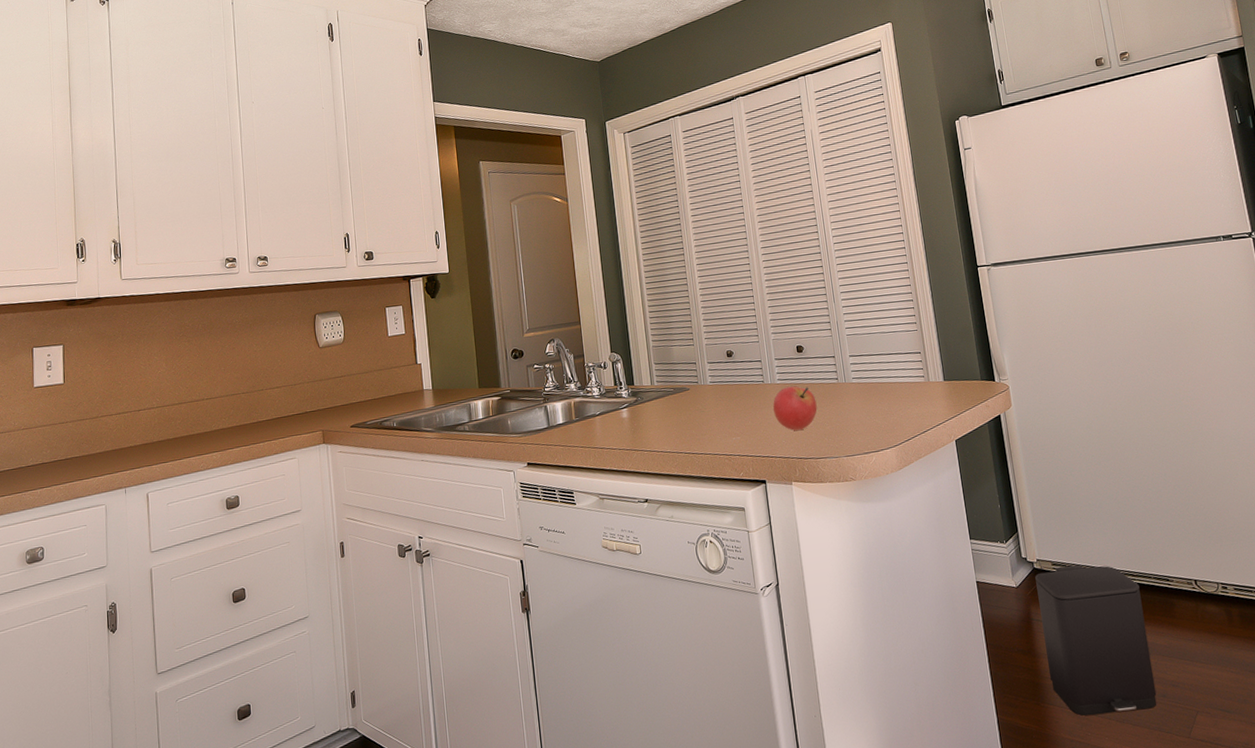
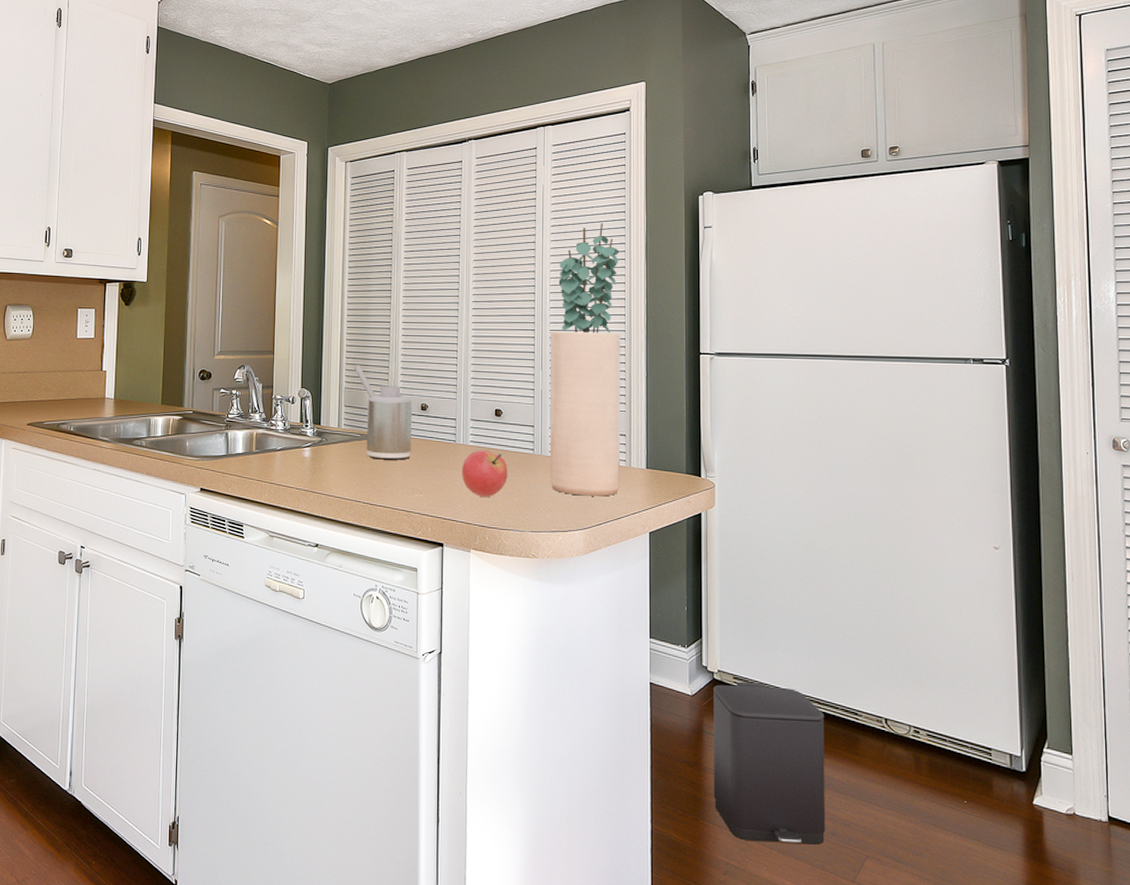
soap dispenser: none [658,322,724,410] -> present [353,365,412,460]
vase: none [837,158,922,416] -> present [549,223,621,497]

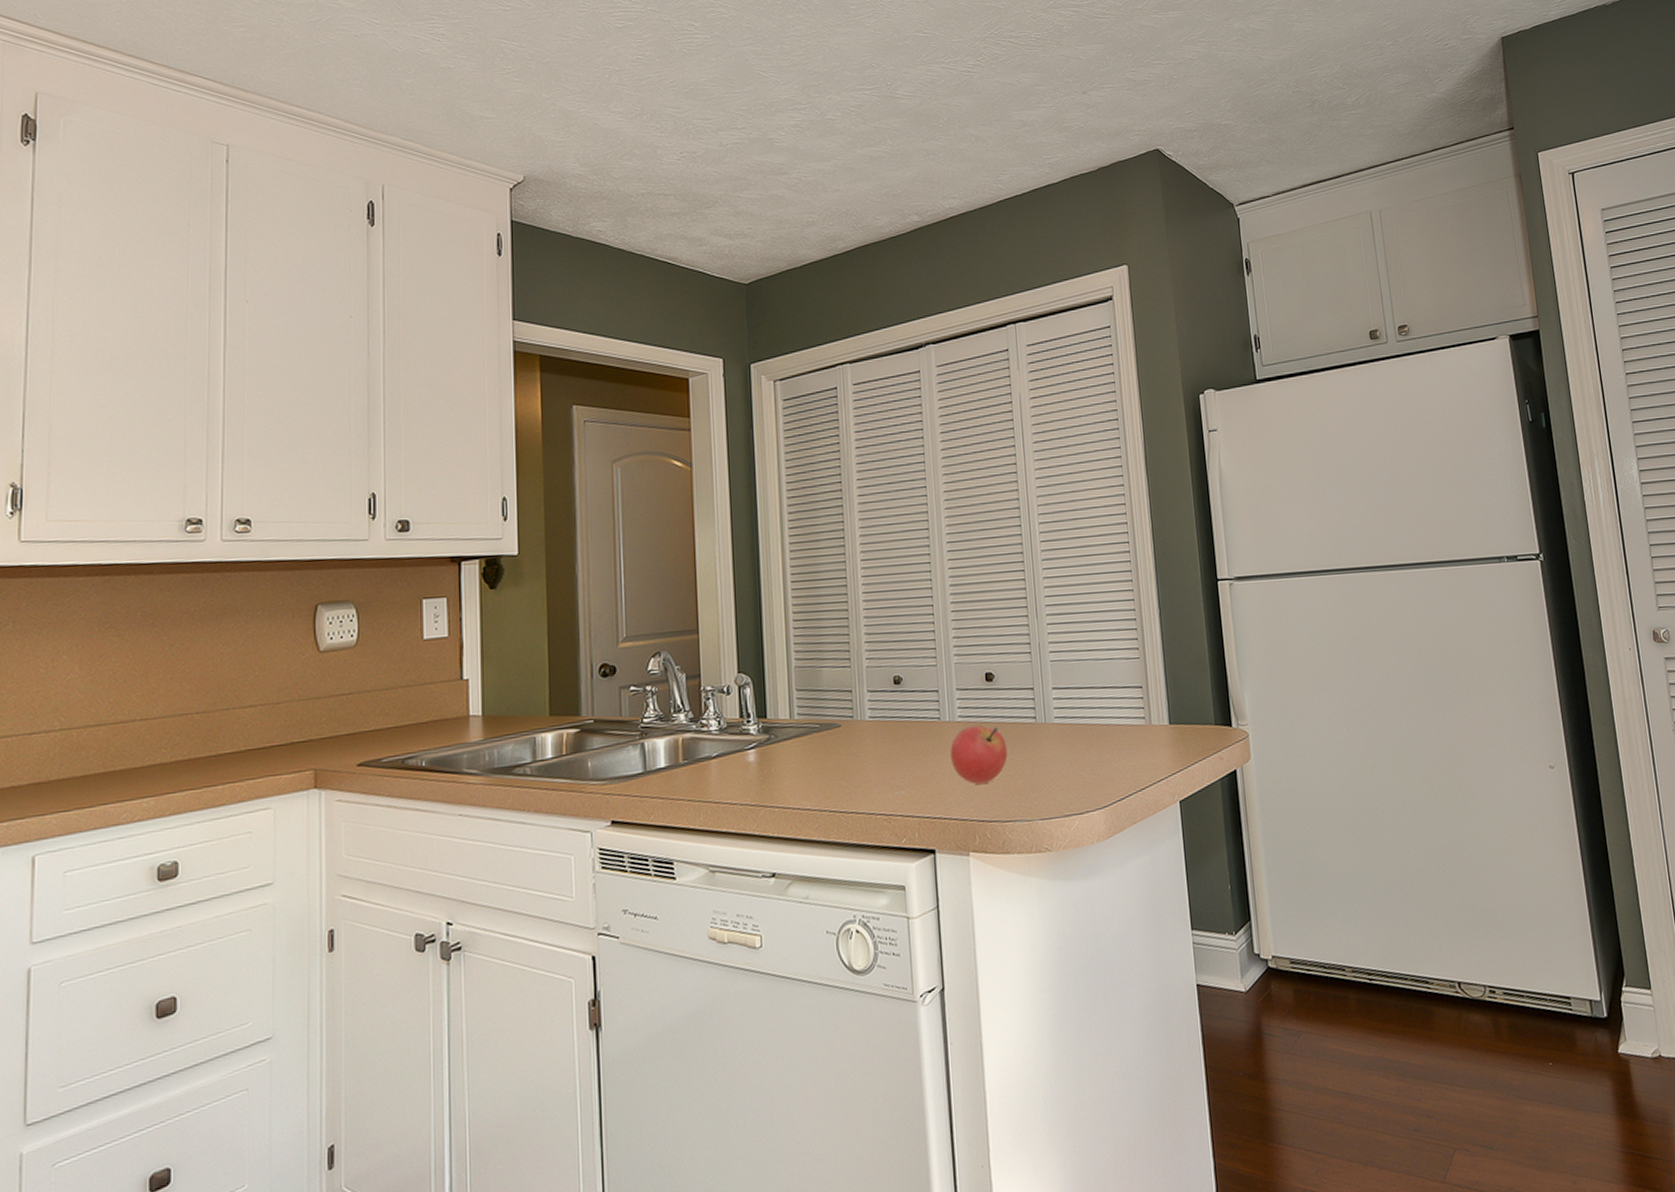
soap dispenser: present [353,365,412,460] -> none [804,635,886,754]
vase: present [549,223,621,497] -> none [1043,434,1141,768]
pedal bin: present [713,681,826,845] -> none [1269,962,1408,1158]

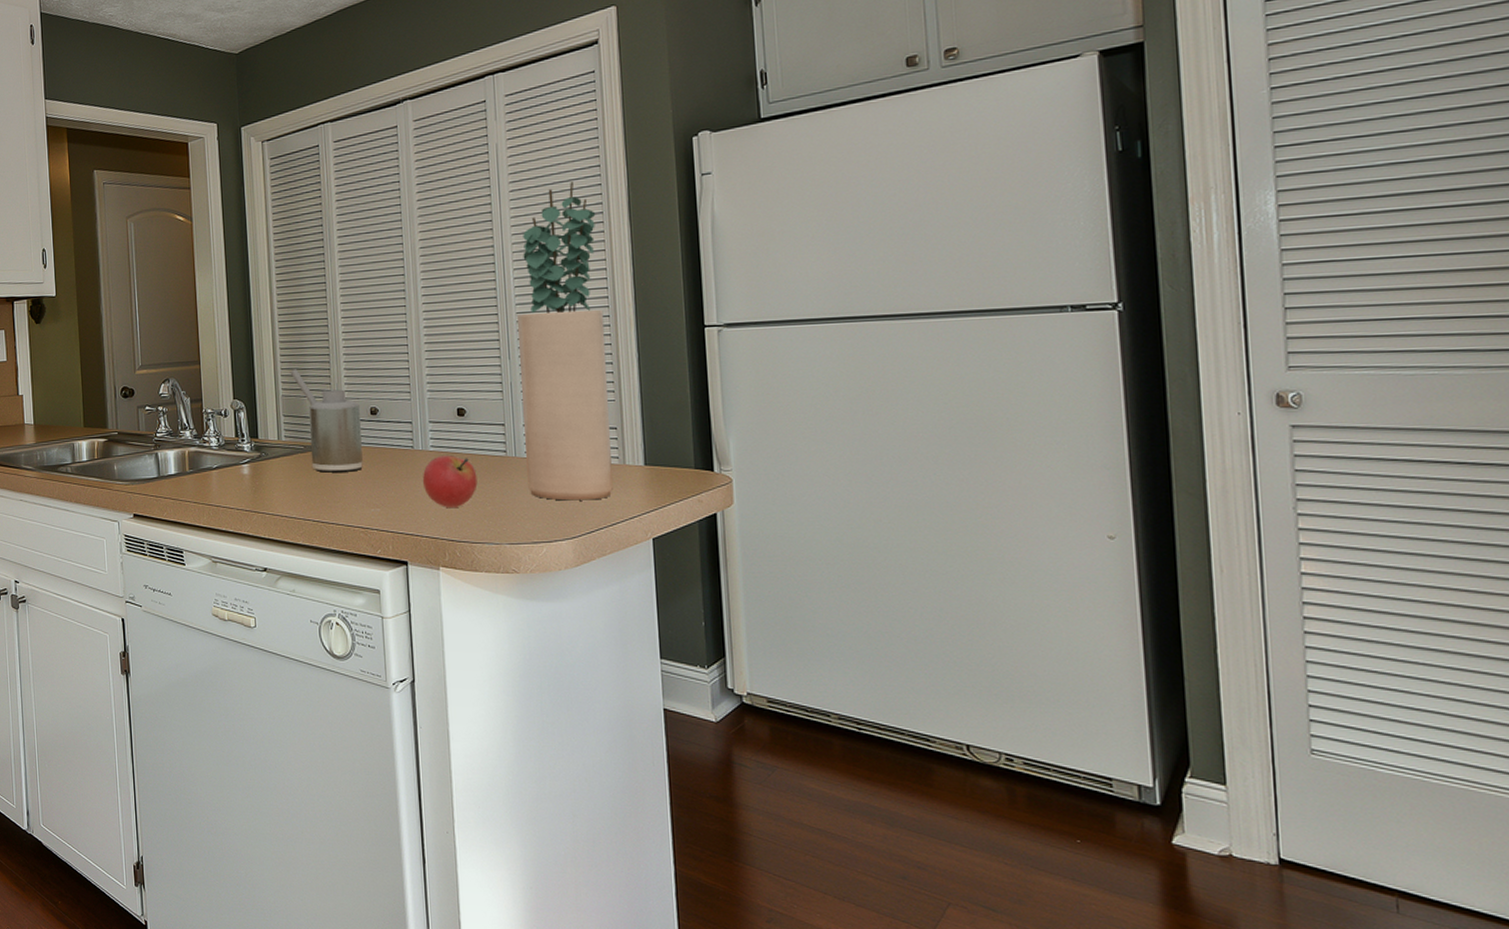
soap dispenser: none [804,635,886,754] -> present [290,369,363,473]
vase: none [1043,434,1141,768] -> present [516,182,613,501]

